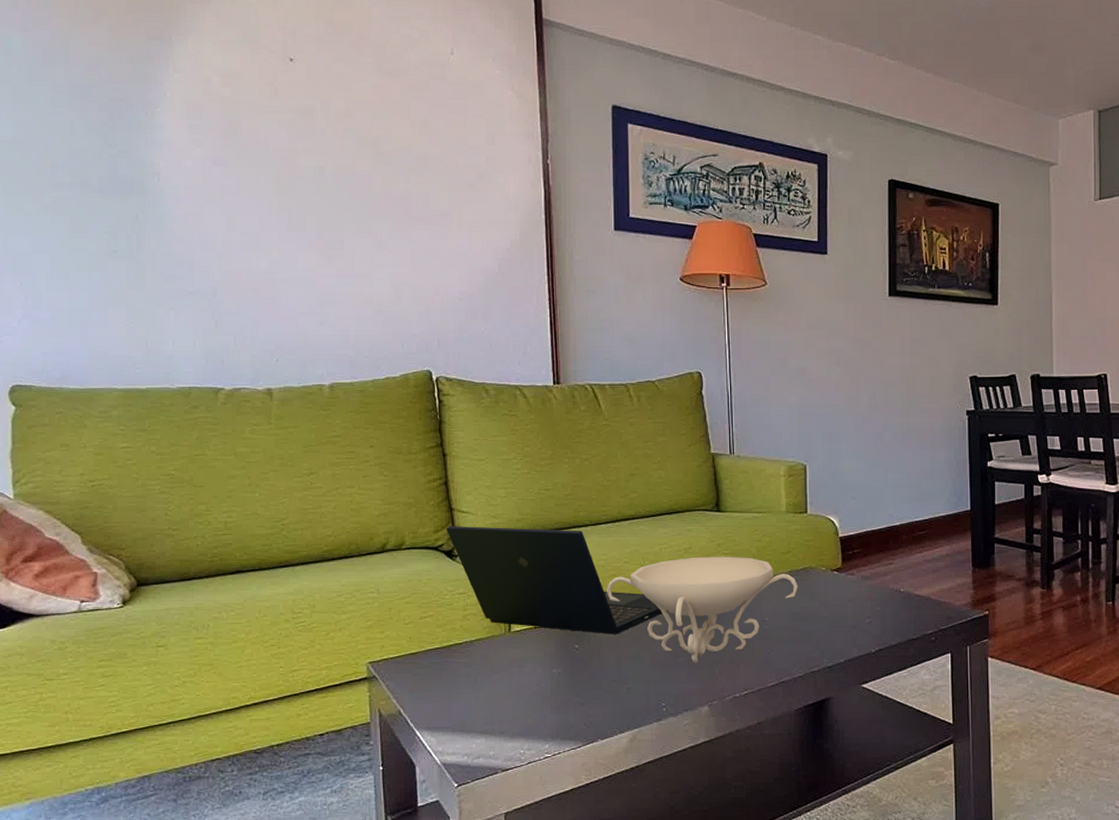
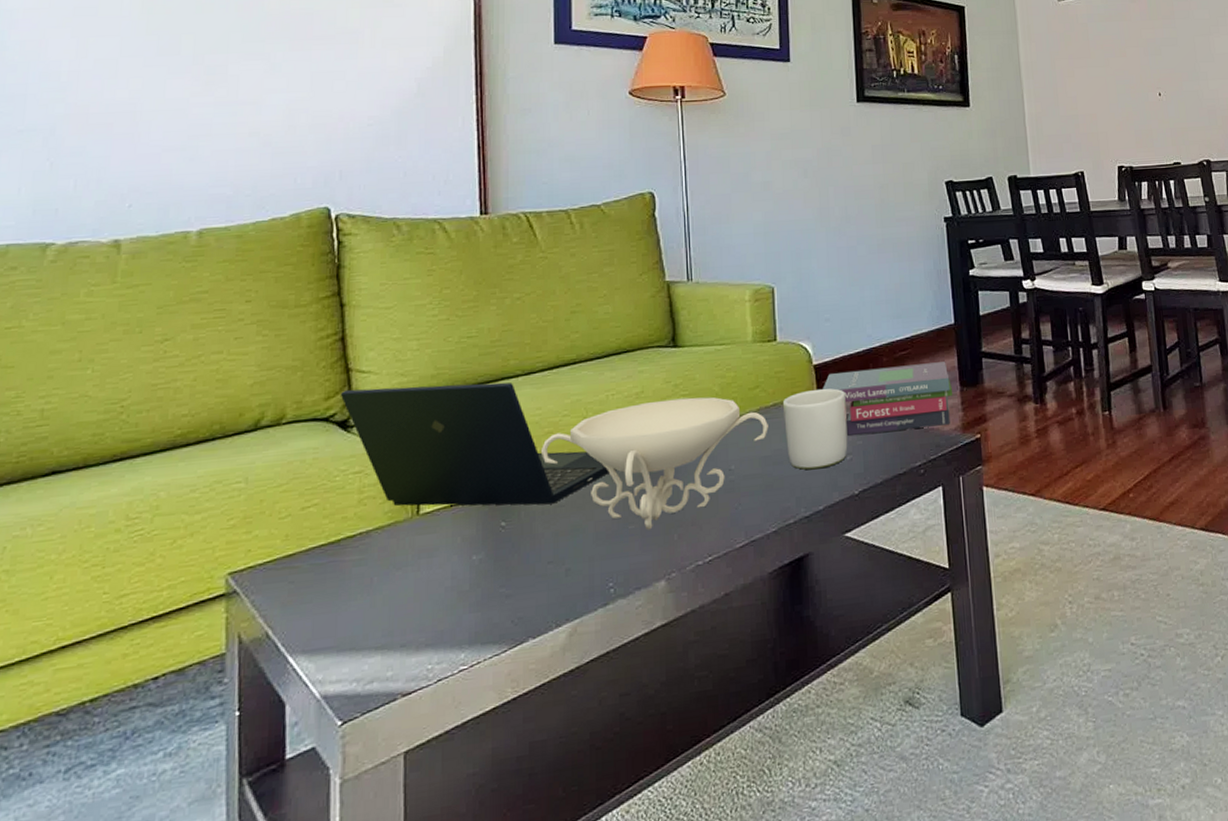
mug: none [811,558,868,628] -> present [782,388,848,470]
books: none [847,544,966,601] -> present [823,361,953,436]

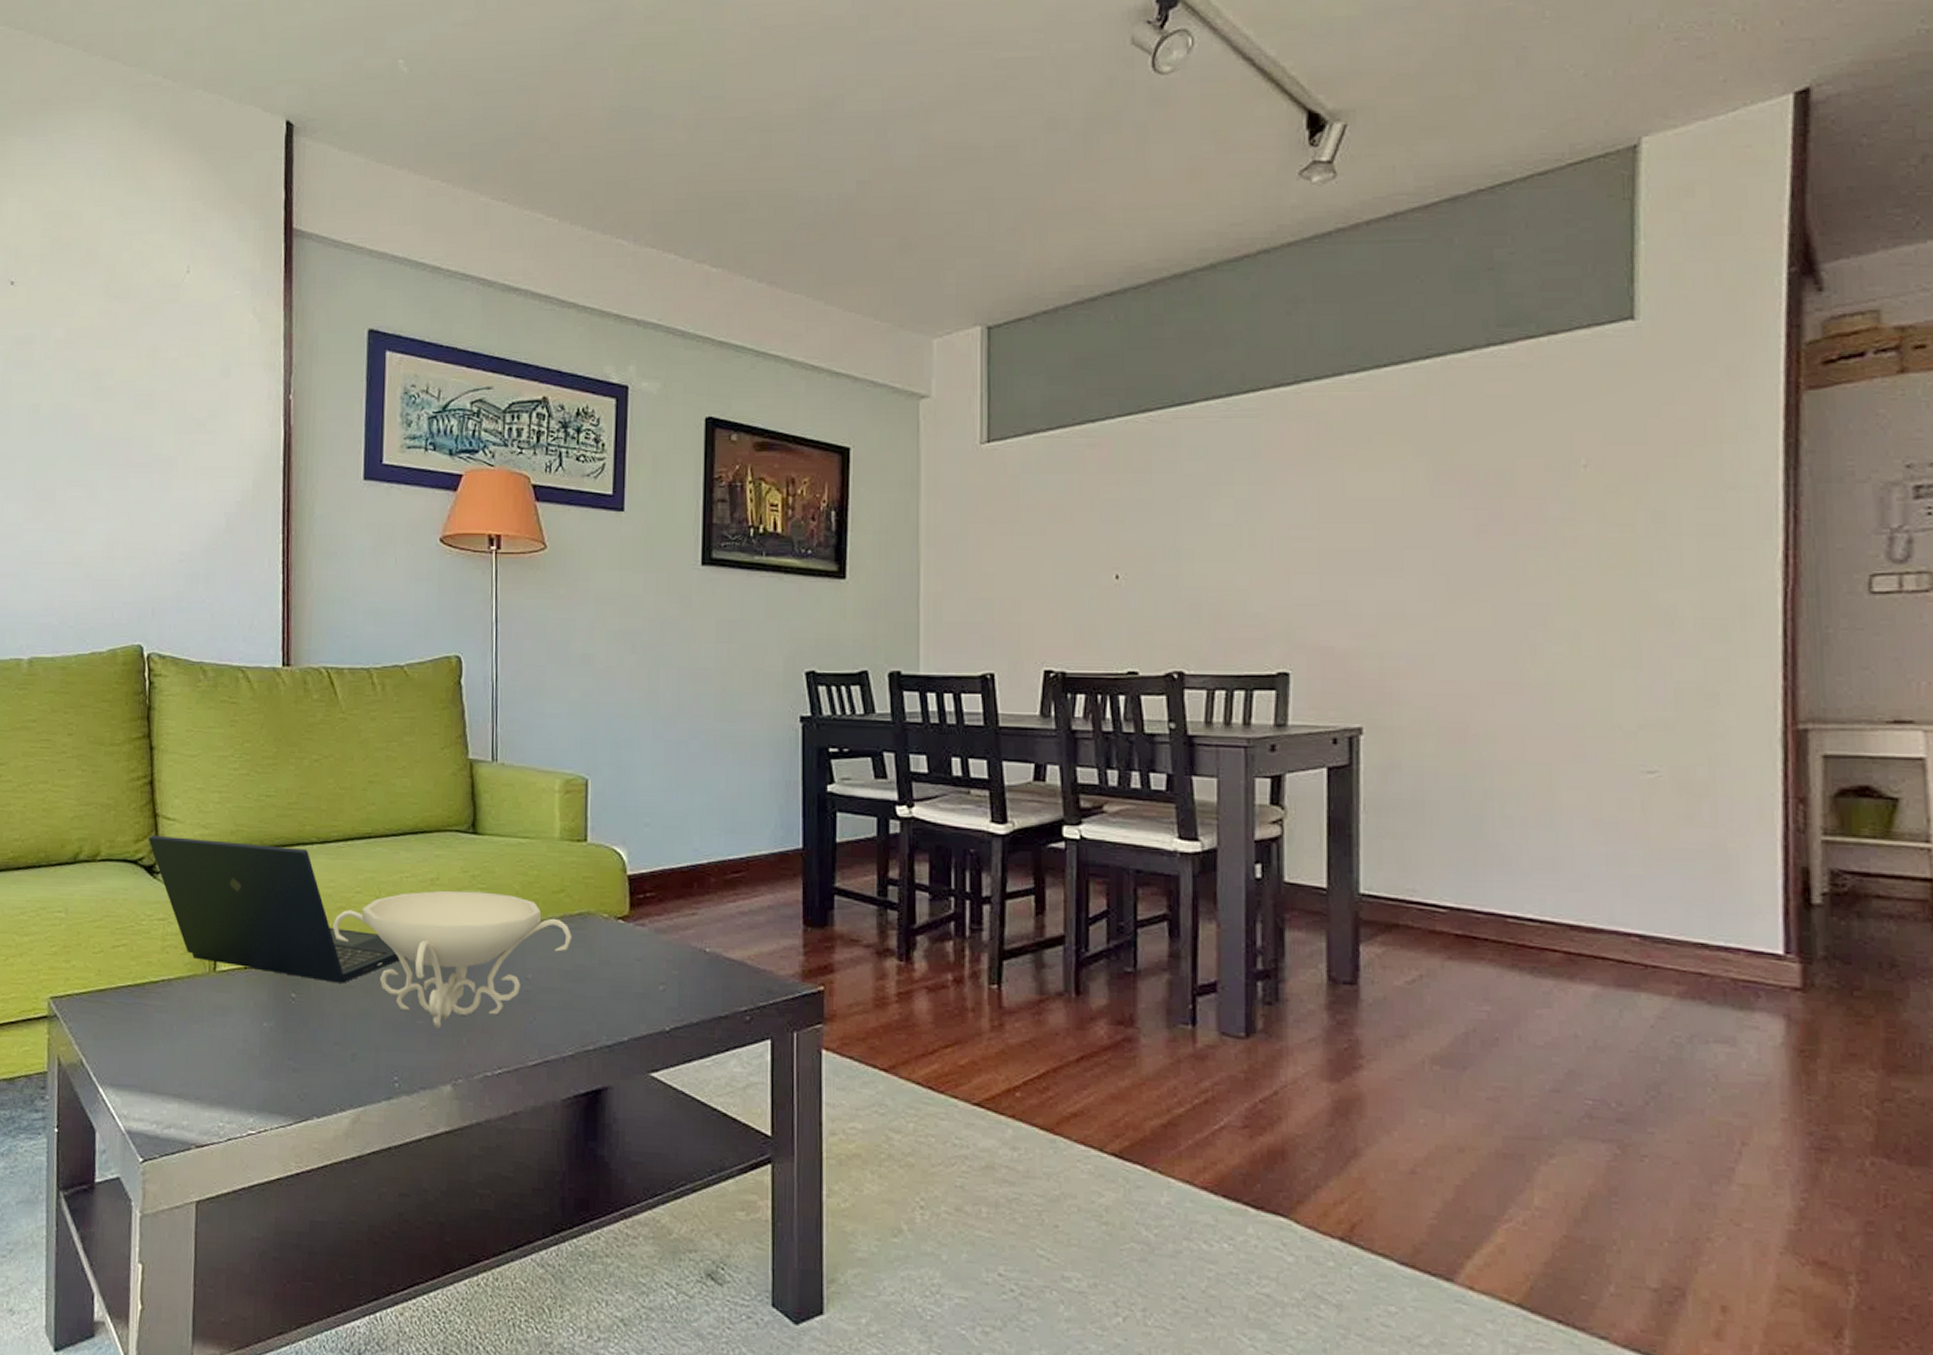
mug: present [782,388,848,470] -> none [589,903,663,995]
books: present [823,361,953,436] -> none [636,887,794,969]

